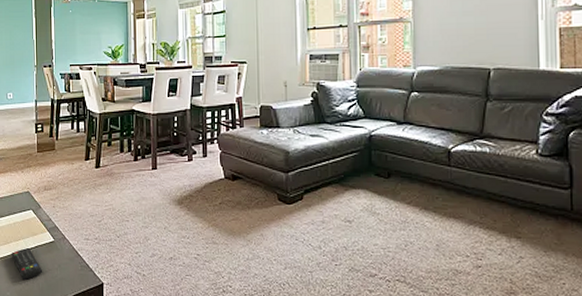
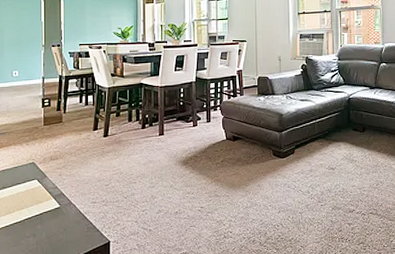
remote control: present [11,247,43,280] -> none [13,215,48,246]

